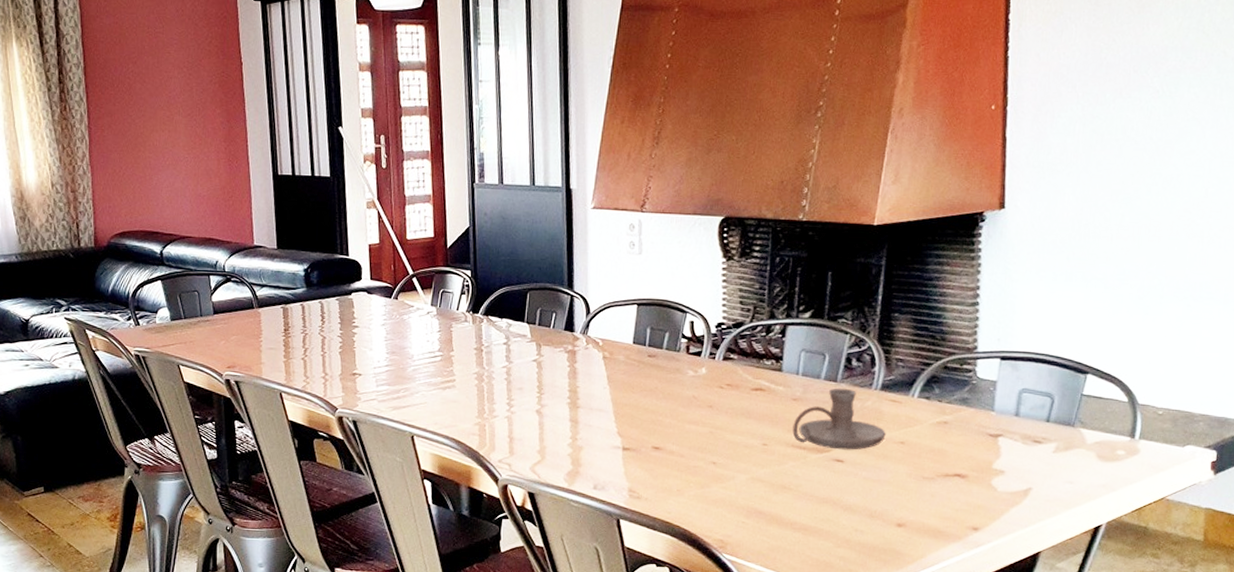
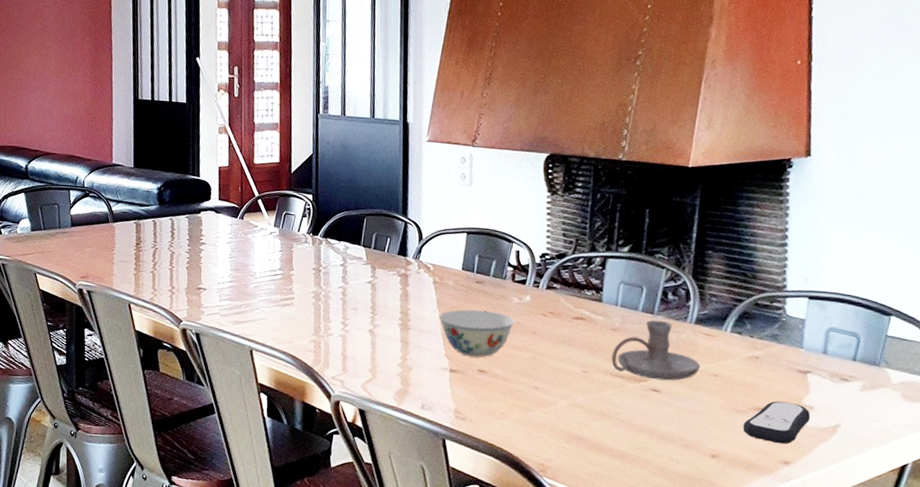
bowl: none [609,384,690,433] -> present [438,309,515,357]
remote control: none [930,466,1001,510] -> present [743,401,811,444]

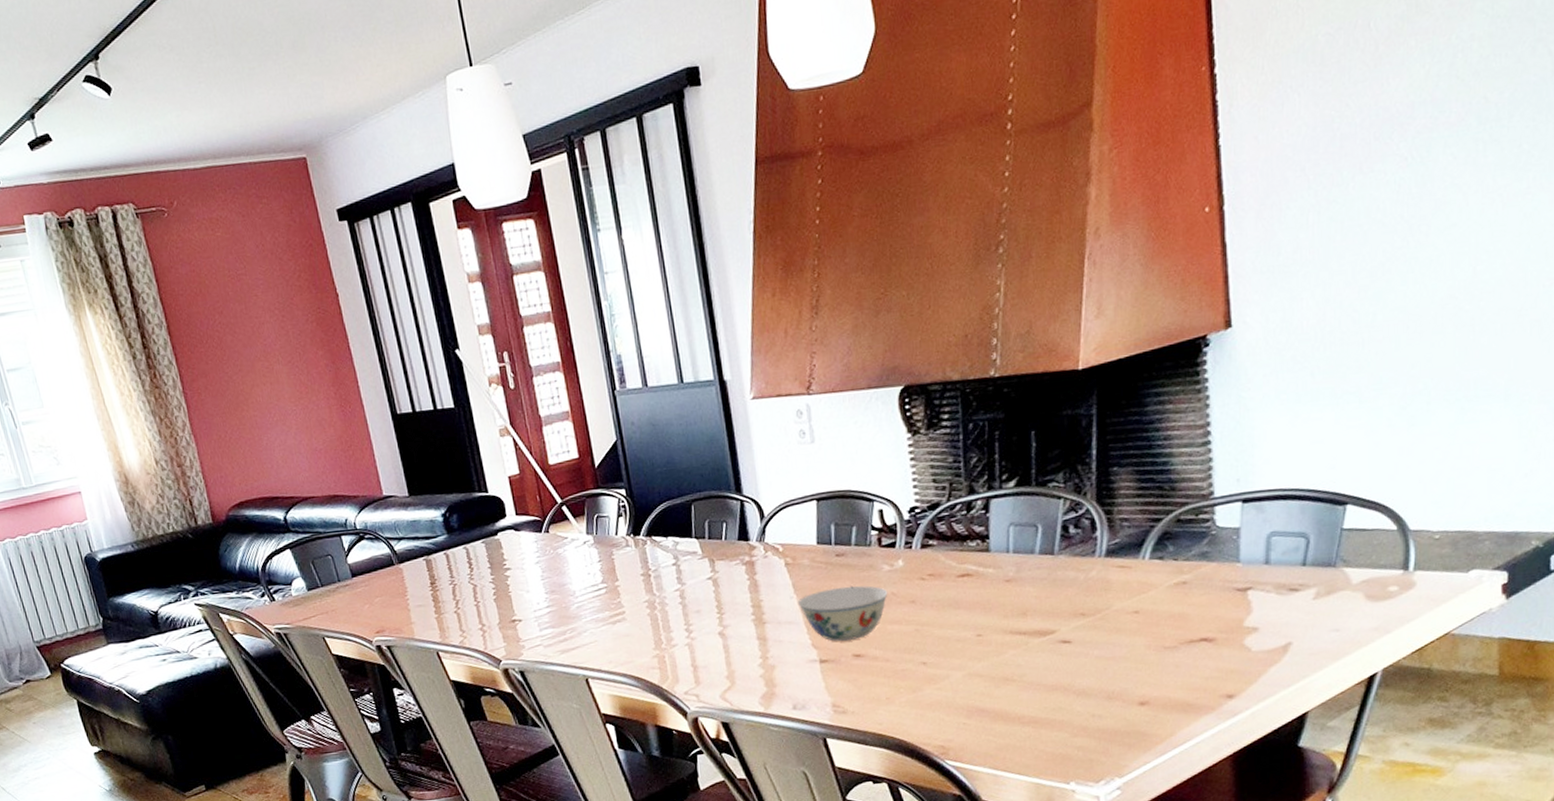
candle holder: present [611,320,700,381] -> none [1009,560,1117,630]
remote control: present [743,401,811,444] -> none [1174,627,1256,677]

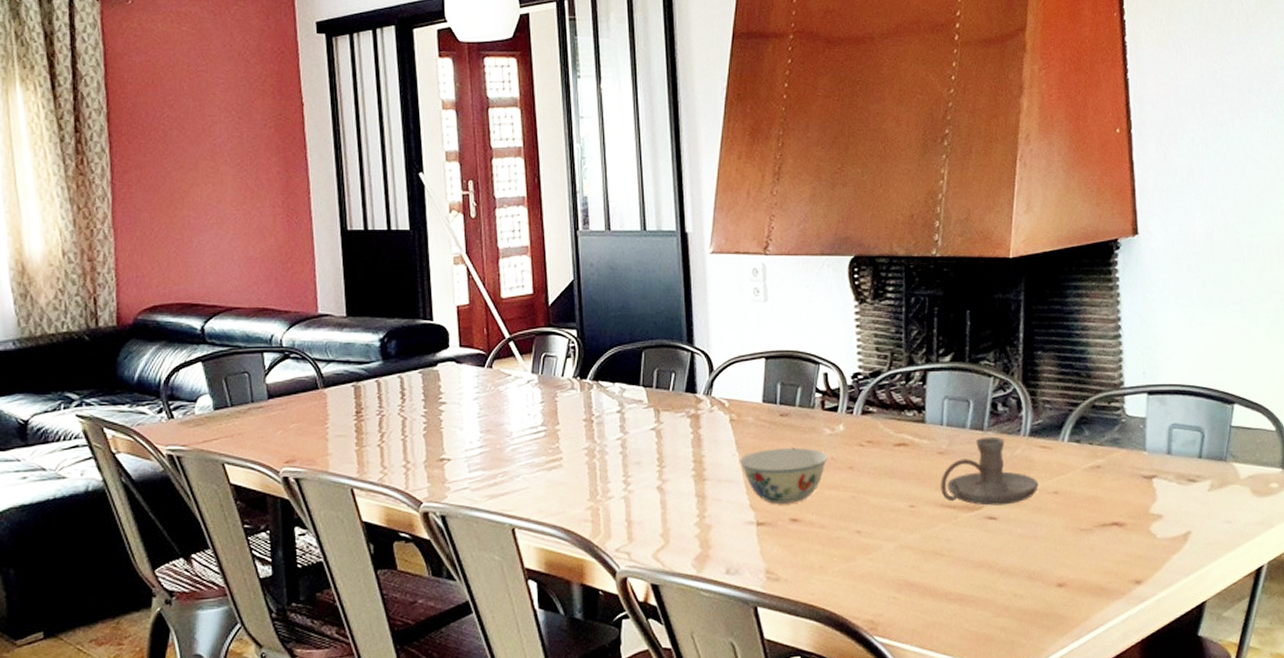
candle holder: none [1009,560,1117,630] -> present [940,436,1039,506]

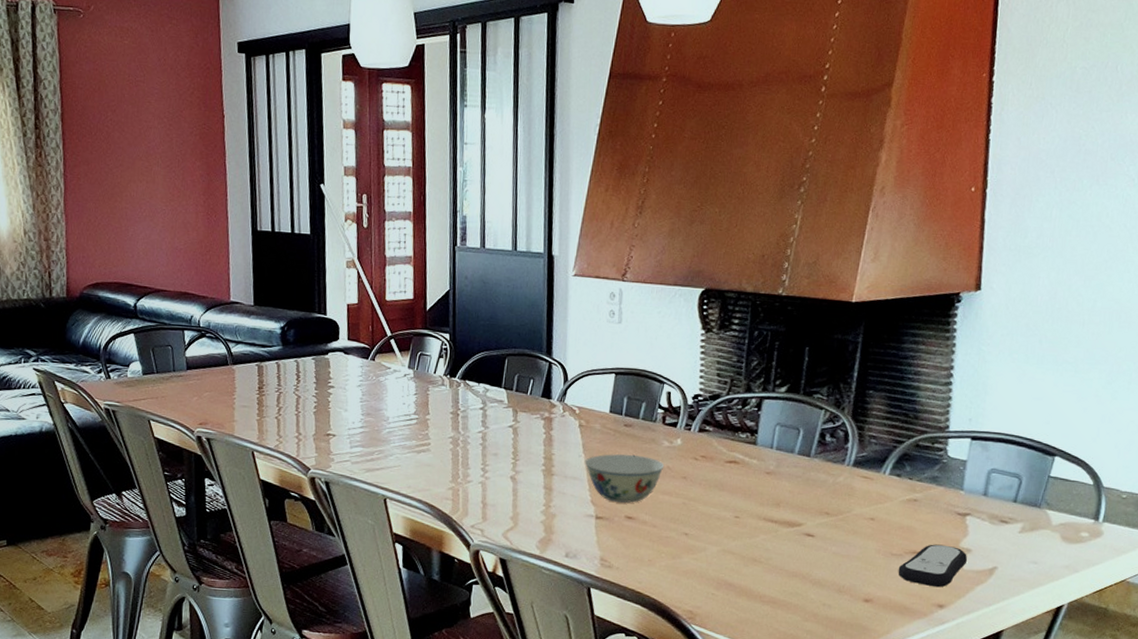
candle holder: present [940,436,1039,506] -> none [764,463,857,525]
remote control: none [1089,513,1160,562] -> present [898,544,968,588]

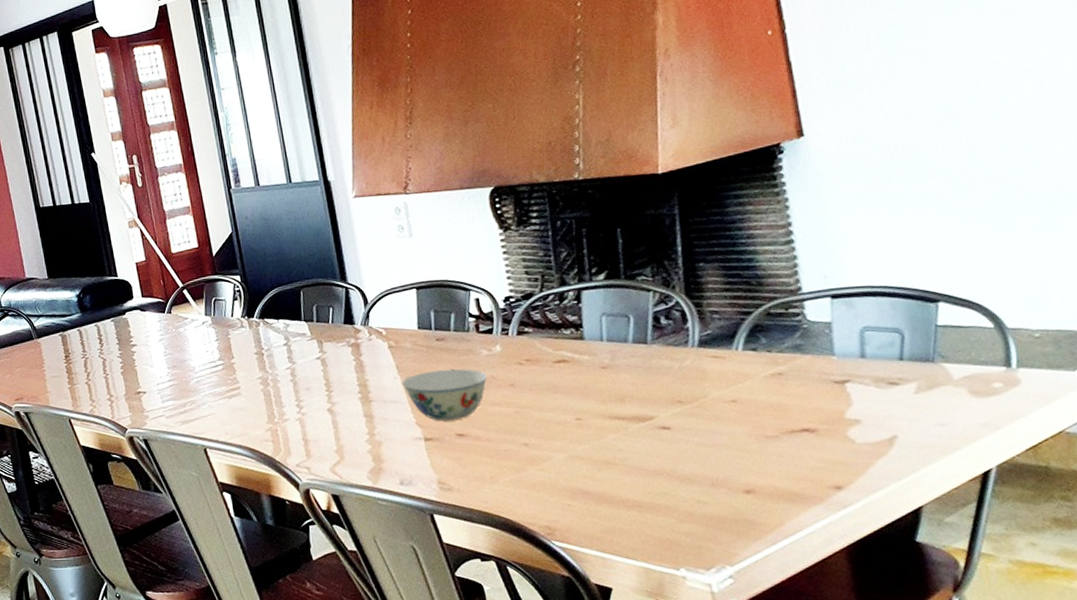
remote control: present [898,544,968,588] -> none [777,418,859,468]

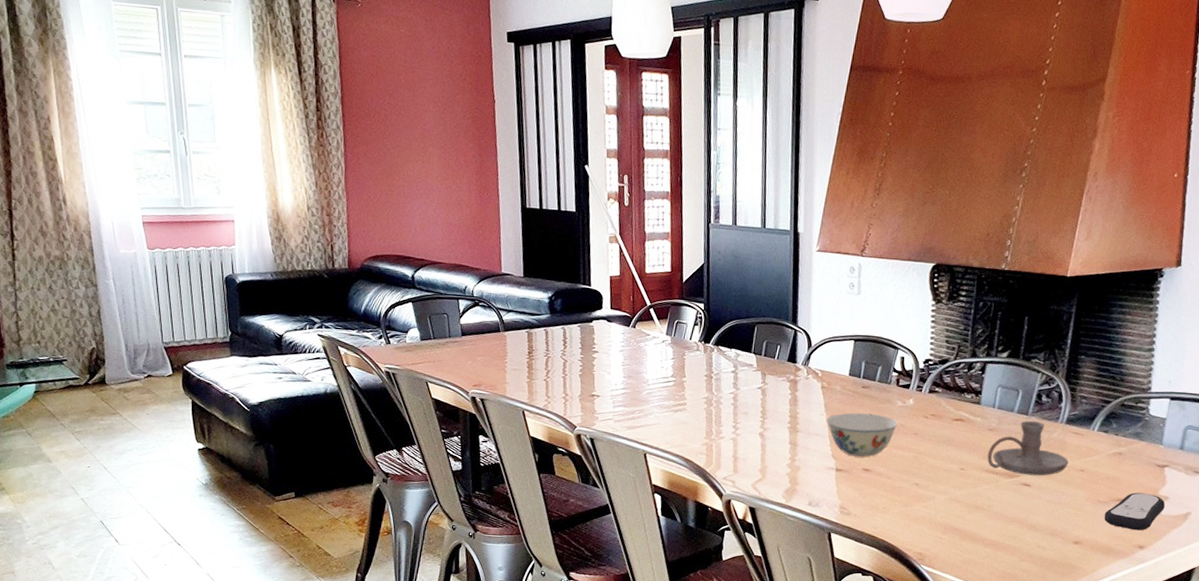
candle holder: none [606,349,714,416] -> present [987,420,1069,476]
remote control: none [777,418,859,468] -> present [1104,492,1165,531]

